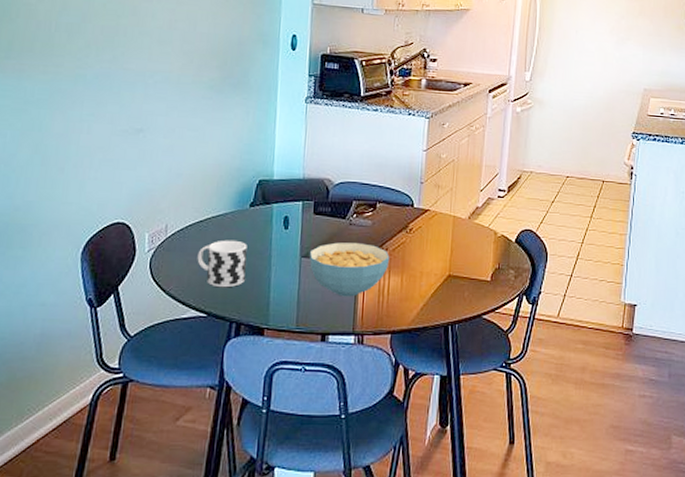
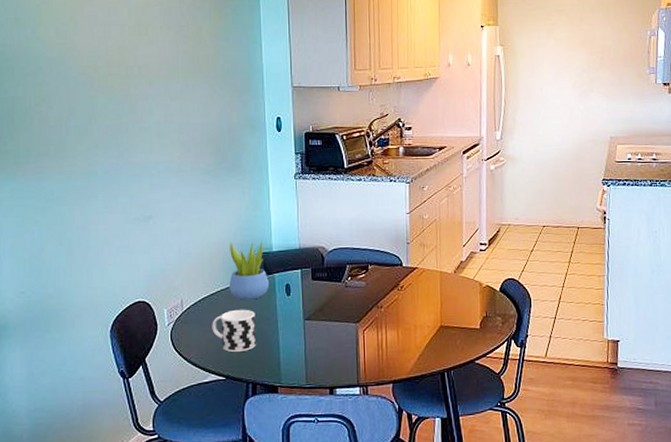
succulent plant: none [221,164,267,231] -> present [229,240,270,300]
cereal bowl: present [309,242,390,297] -> none [311,303,385,353]

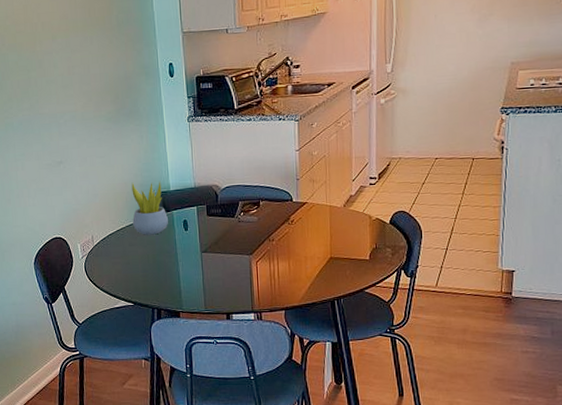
cup: present [212,309,257,353] -> none [119,243,160,282]

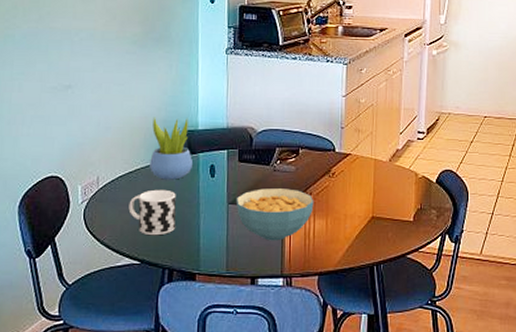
cup: none [119,243,160,282] -> present [128,189,176,236]
cereal bowl: none [207,236,277,282] -> present [236,188,314,241]

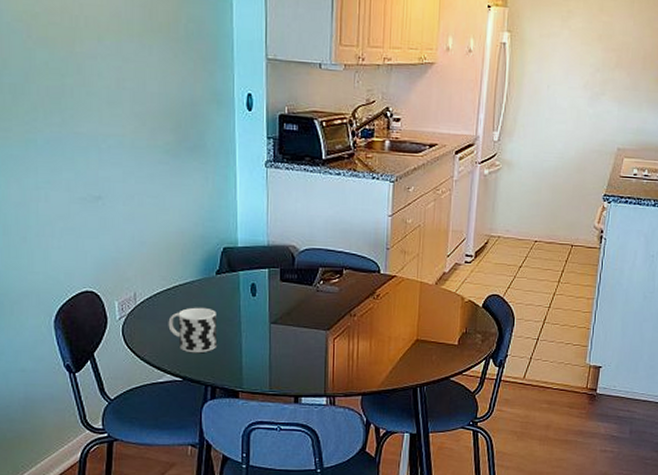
succulent plant: present [150,116,194,180] -> none [188,232,234,298]
cereal bowl: present [236,188,314,241] -> none [278,309,358,361]

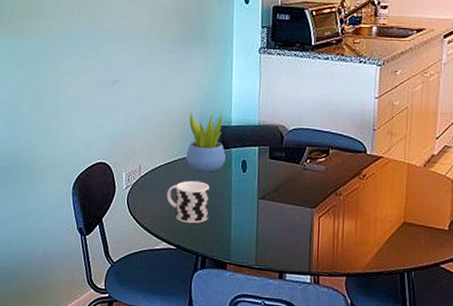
succulent plant: none [188,232,234,298] -> present [186,111,226,173]

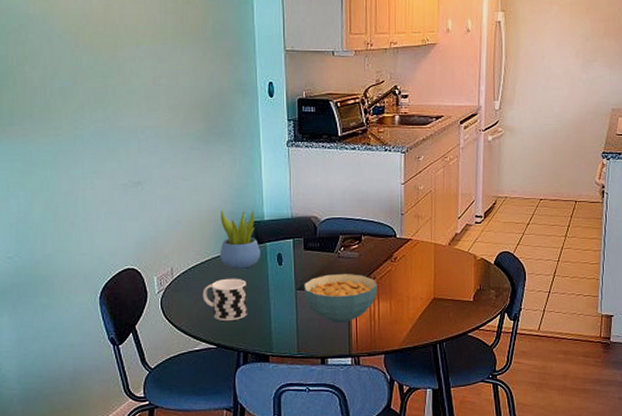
cereal bowl: none [266,186,344,239] -> present [303,274,378,323]

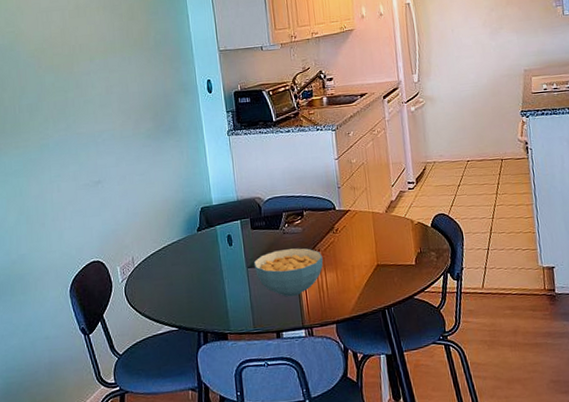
cup: present [202,278,248,322] -> none [162,261,205,304]
succulent plant: present [220,209,261,269] -> none [173,195,213,253]

